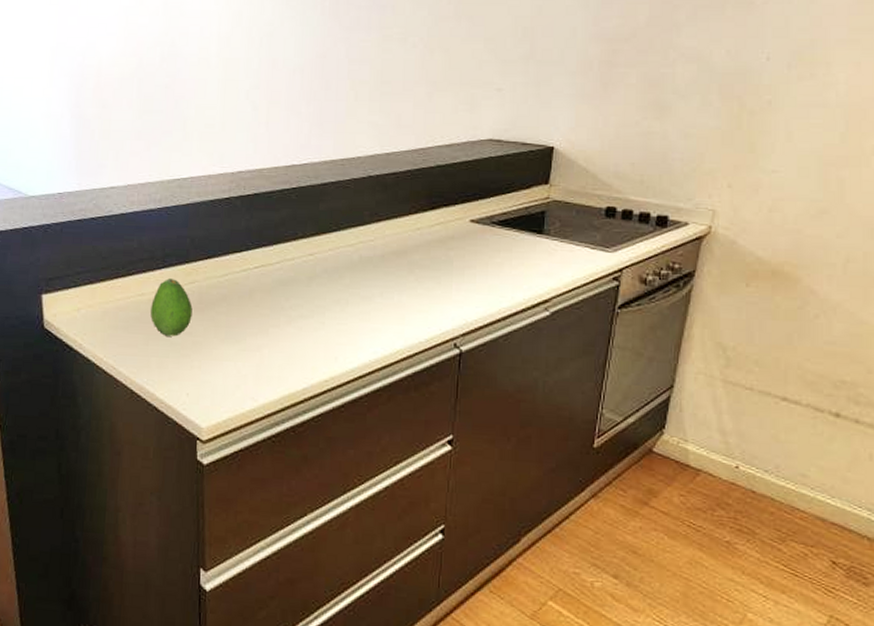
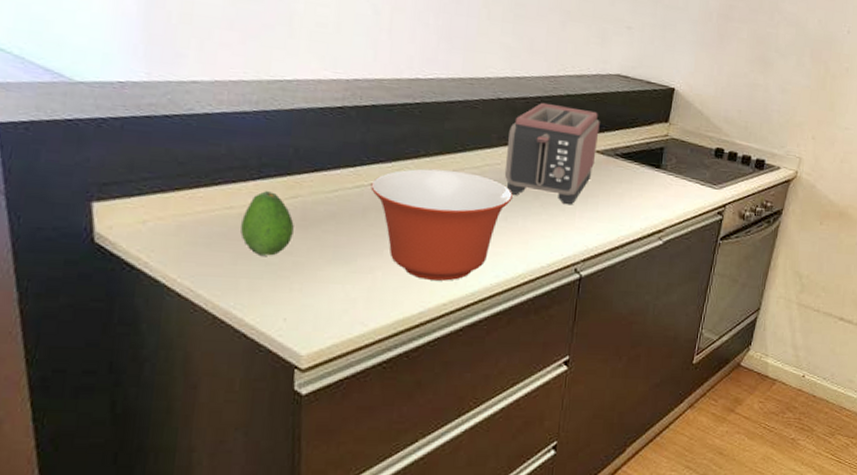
mixing bowl: none [255,249,387,358] -> present [370,168,513,281]
toaster: none [378,175,473,277] -> present [504,102,600,204]

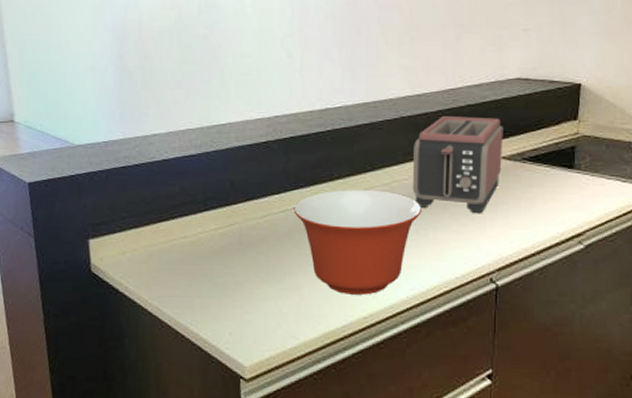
fruit: present [241,191,294,256] -> none [193,221,233,277]

